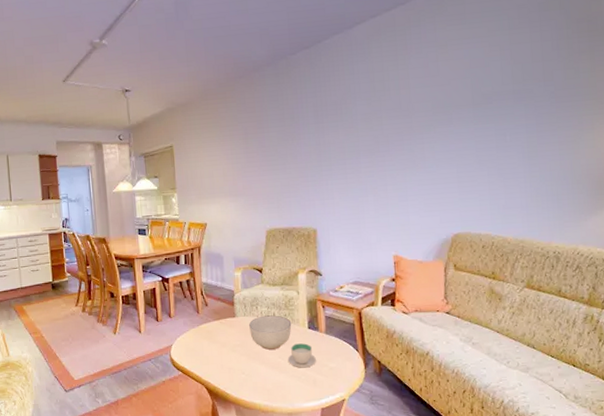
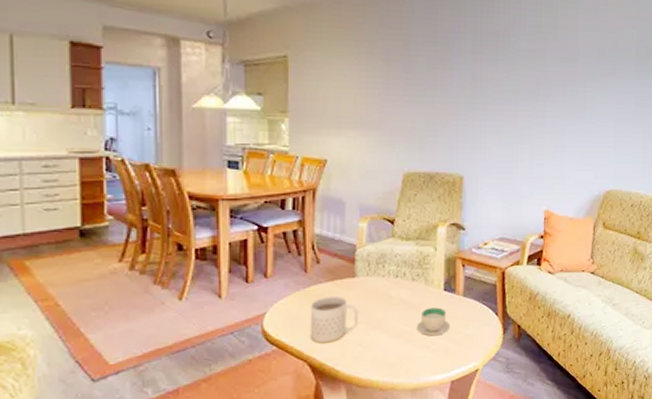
mug: none [204,332,240,371] -> present [310,295,357,344]
bowl: present [248,315,292,350] -> none [371,275,425,316]

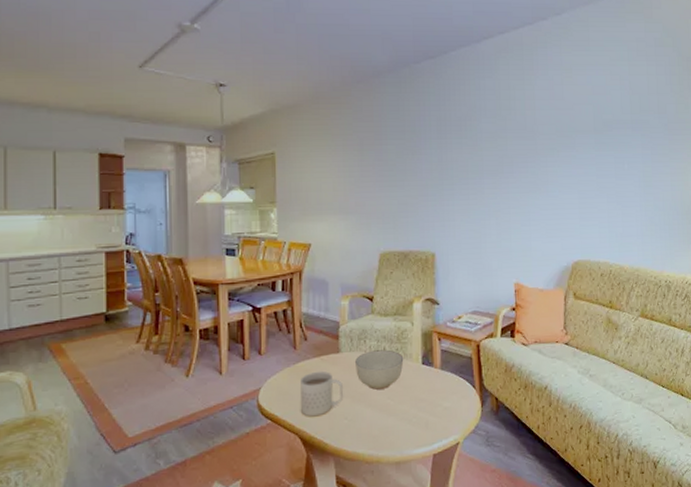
bowl: none [371,275,425,316] -> present [354,349,404,390]
cup: present [416,307,450,337] -> none [397,381,429,410]

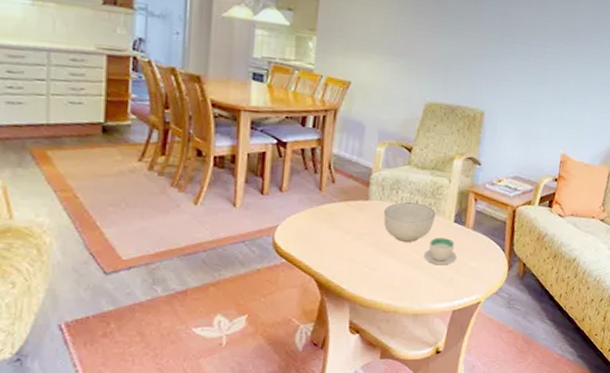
mug: present [300,371,343,417] -> none [319,216,368,261]
cup: none [397,381,429,410] -> present [423,237,457,266]

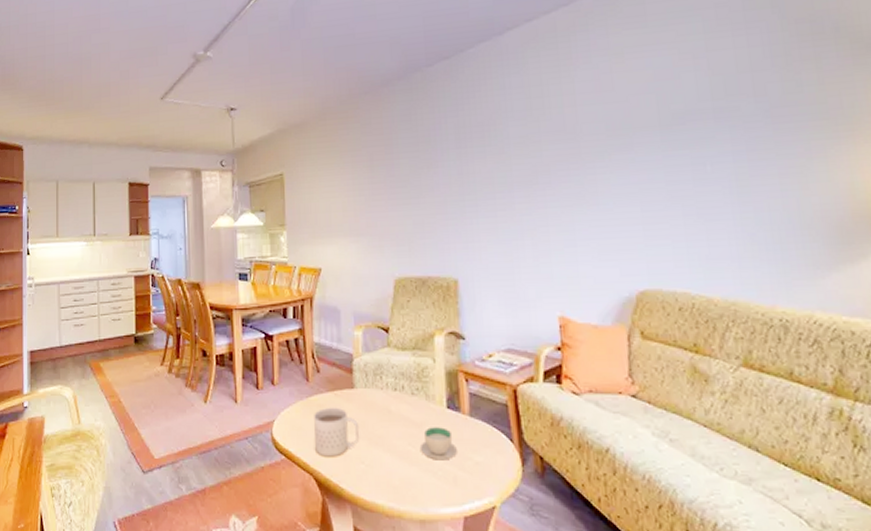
mug: none [319,216,368,261] -> present [314,407,359,457]
bowl: present [383,202,436,242] -> none [370,388,426,433]

